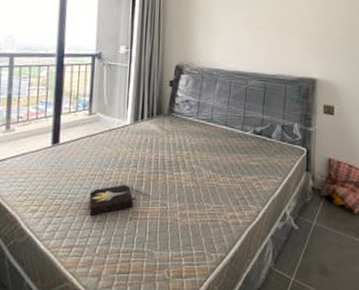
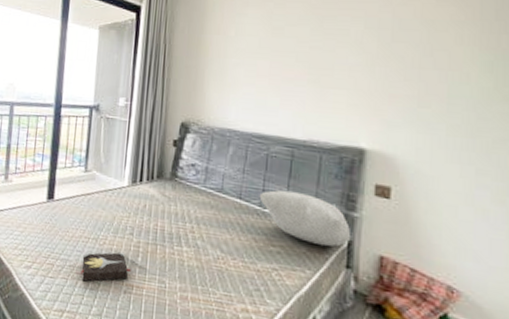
pillow: none [241,116,309,157] -> present [259,190,351,247]

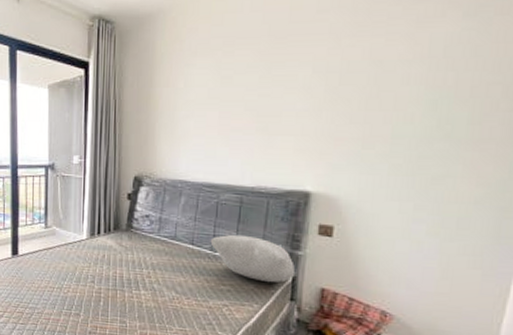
hardback book: present [81,252,132,282] -> none [49,298,95,326]

